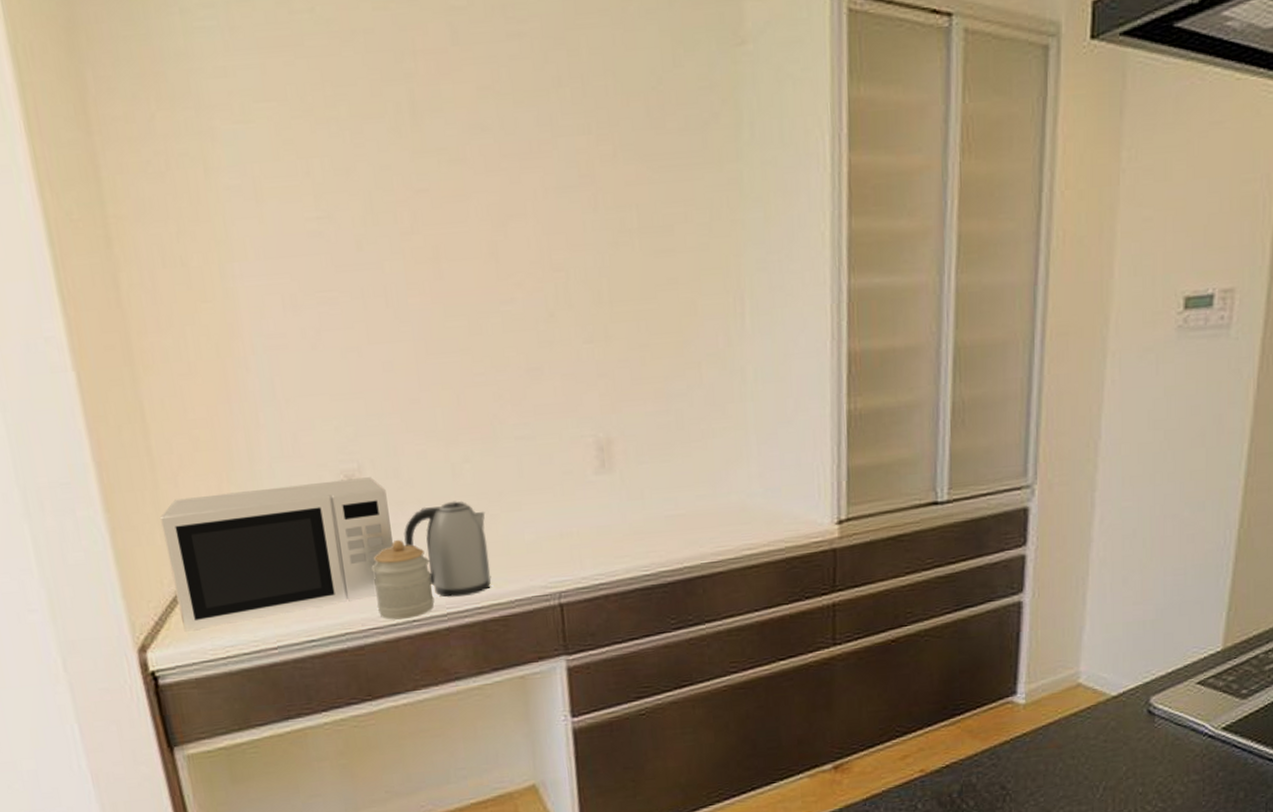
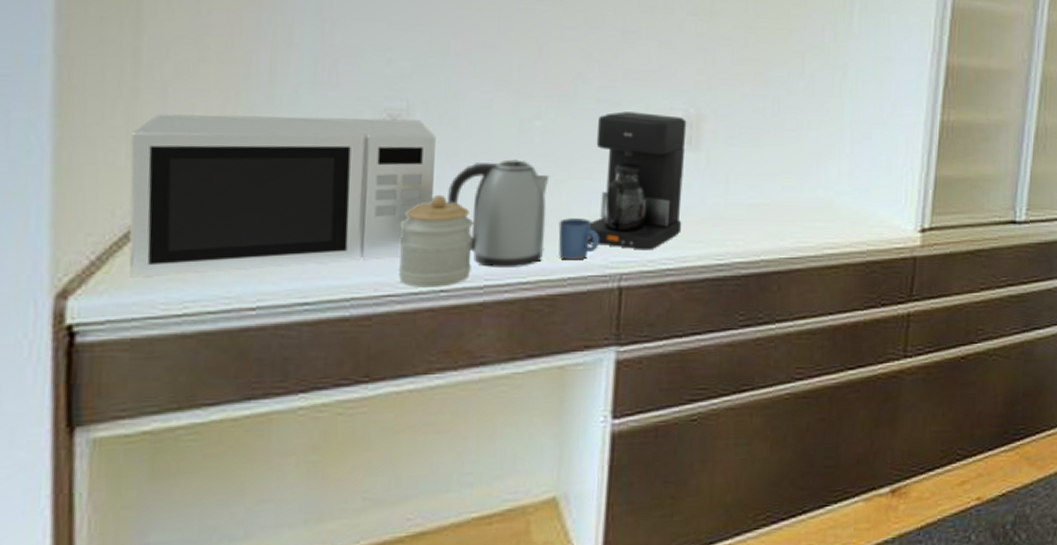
mug: none [499,546,537,585] -> present [558,218,599,260]
coffee maker: none [518,442,608,570] -> present [588,111,687,250]

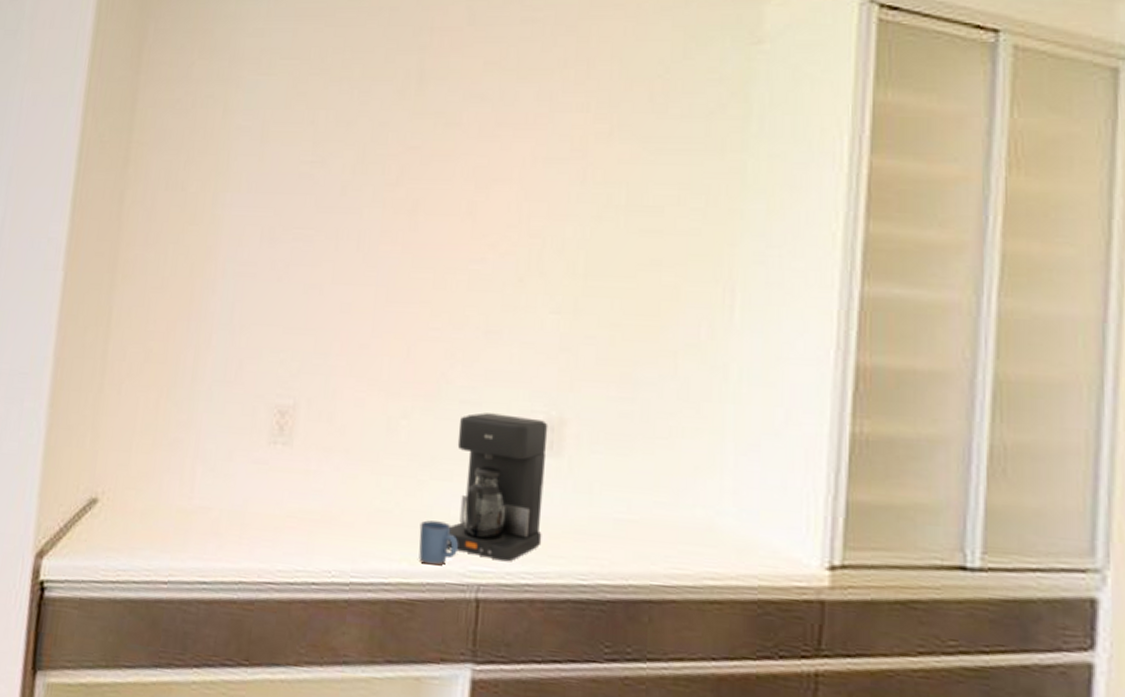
microwave: present [128,114,436,278] -> none [84,406,316,548]
jar: present [397,194,474,287] -> none [277,488,344,580]
kettle: present [448,159,550,269] -> none [322,457,413,568]

